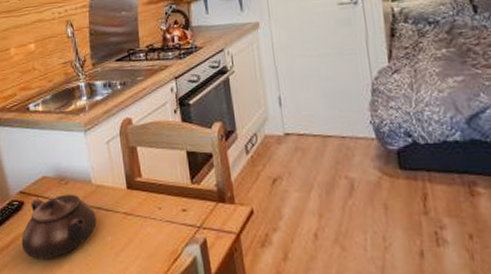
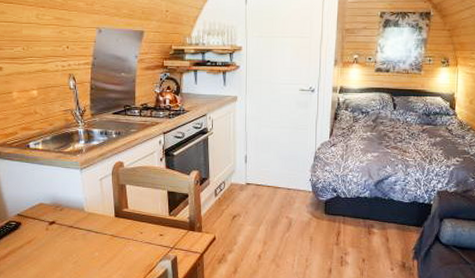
teapot: present [21,194,97,259] -> none [17,218,87,268]

